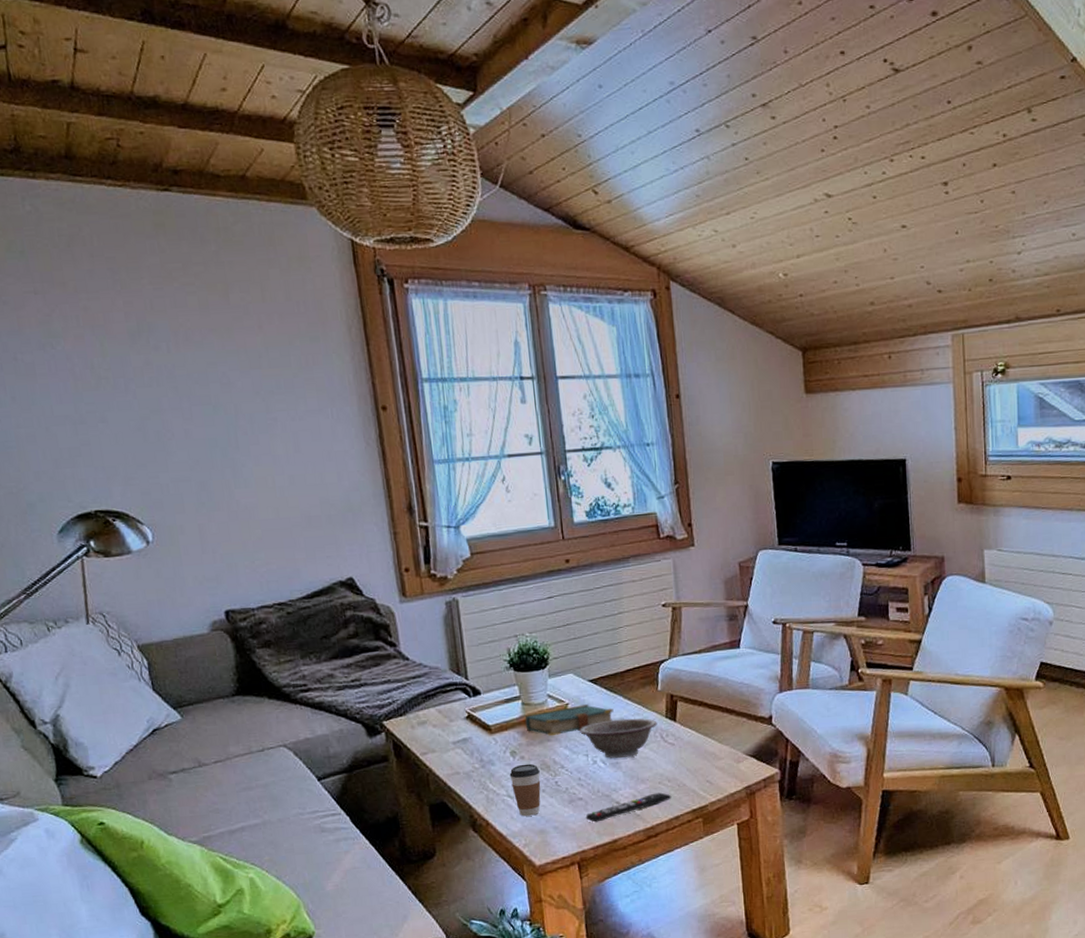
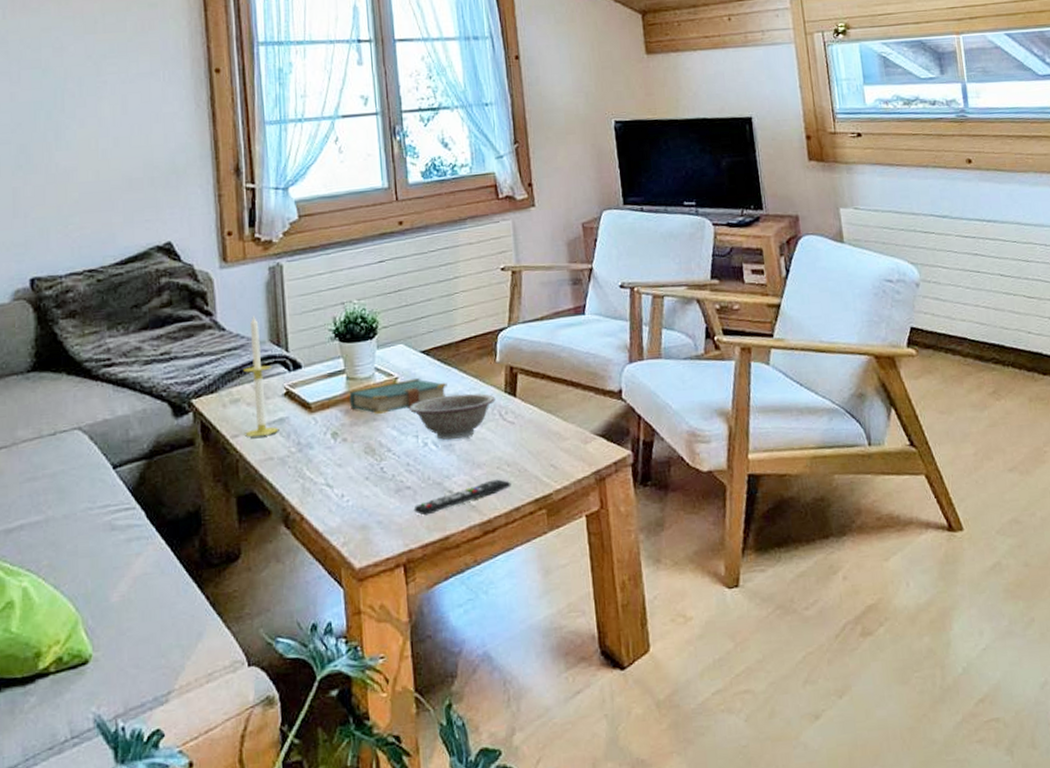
candle: none [428,646,464,754] -> present [243,315,279,437]
coffee cup: present [509,763,541,817] -> none [329,446,364,509]

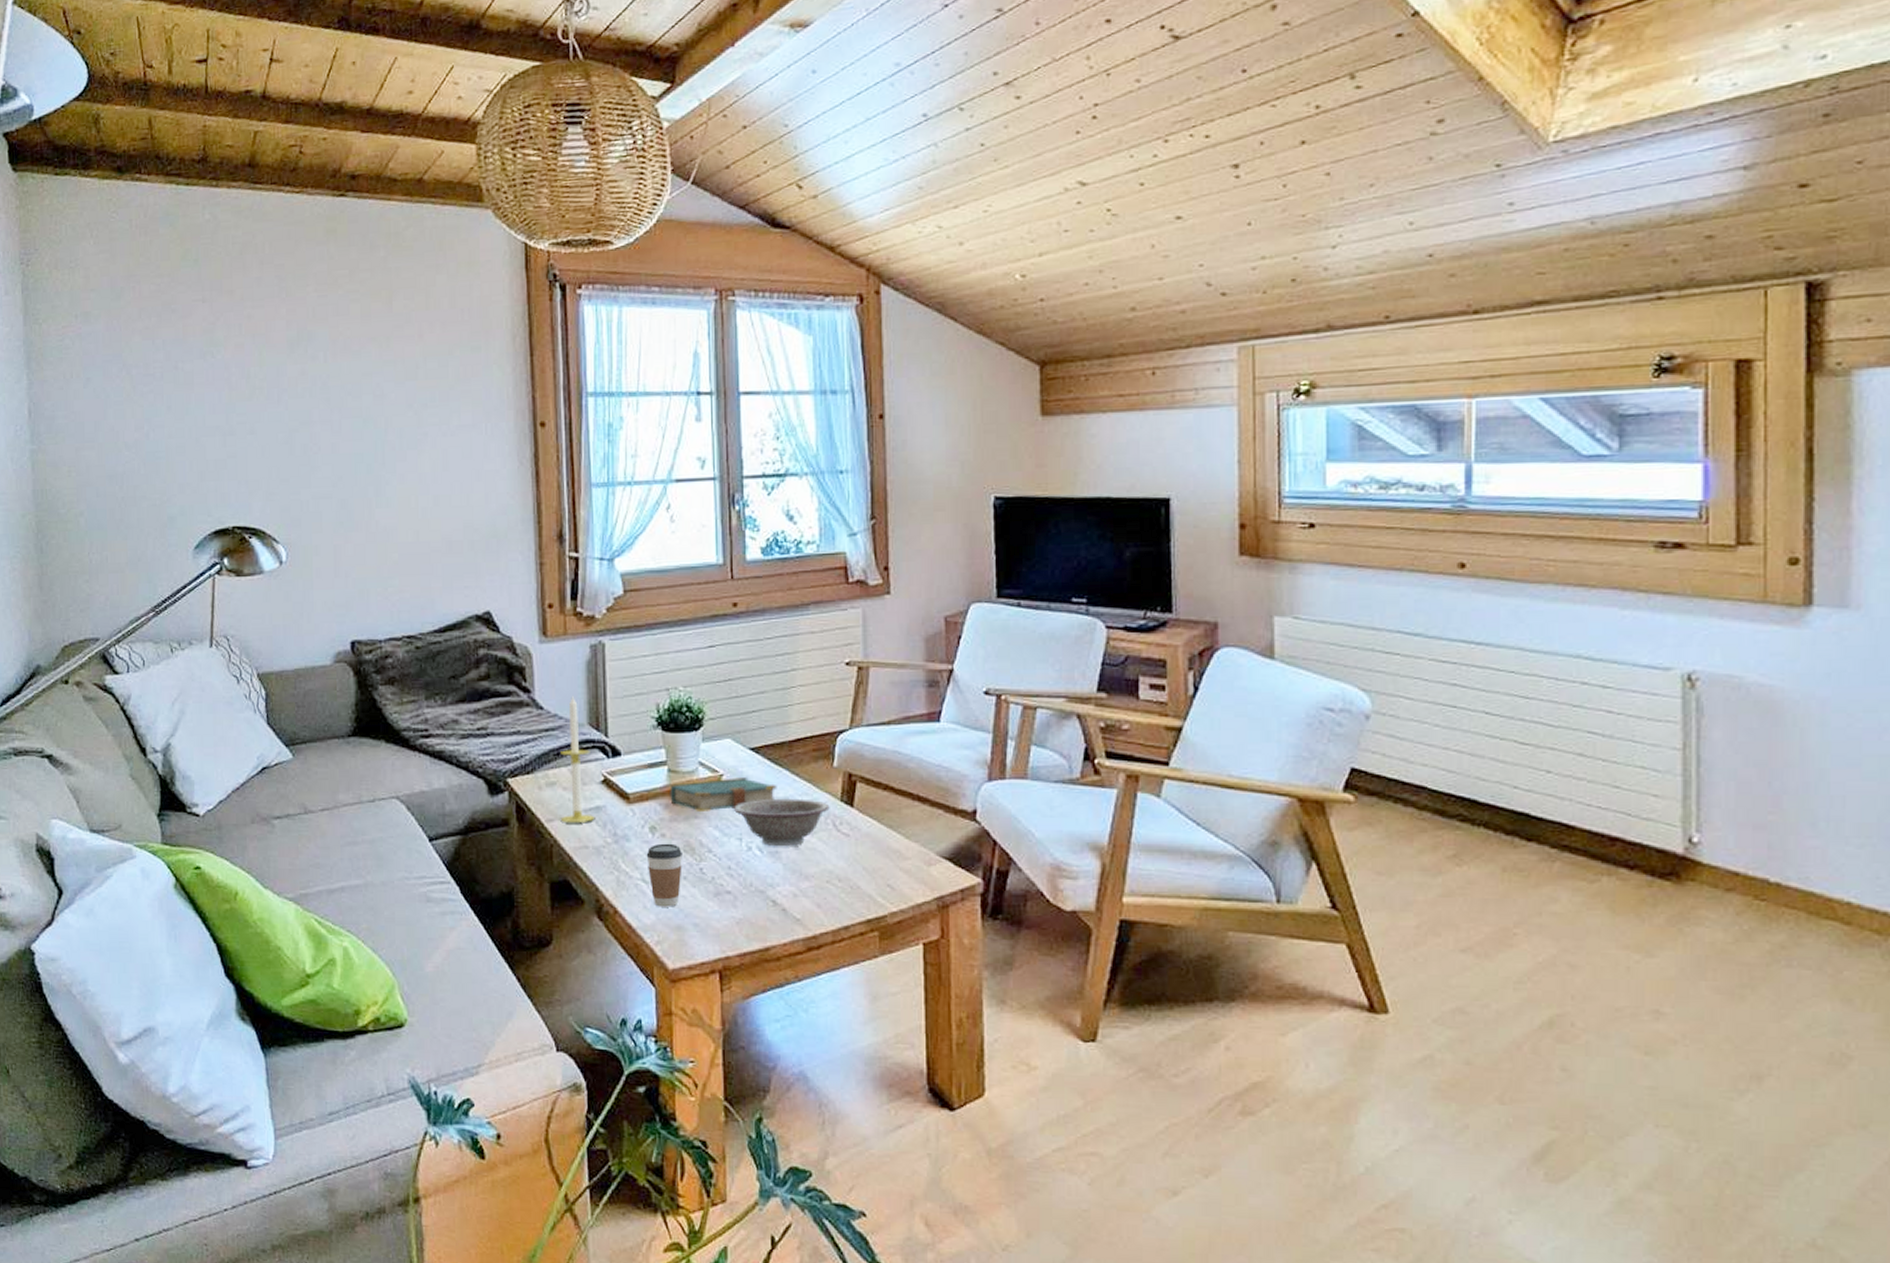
coffee cup: none [329,446,364,509] -> present [646,843,682,907]
remote control: present [413,479,512,516] -> none [733,894,842,923]

